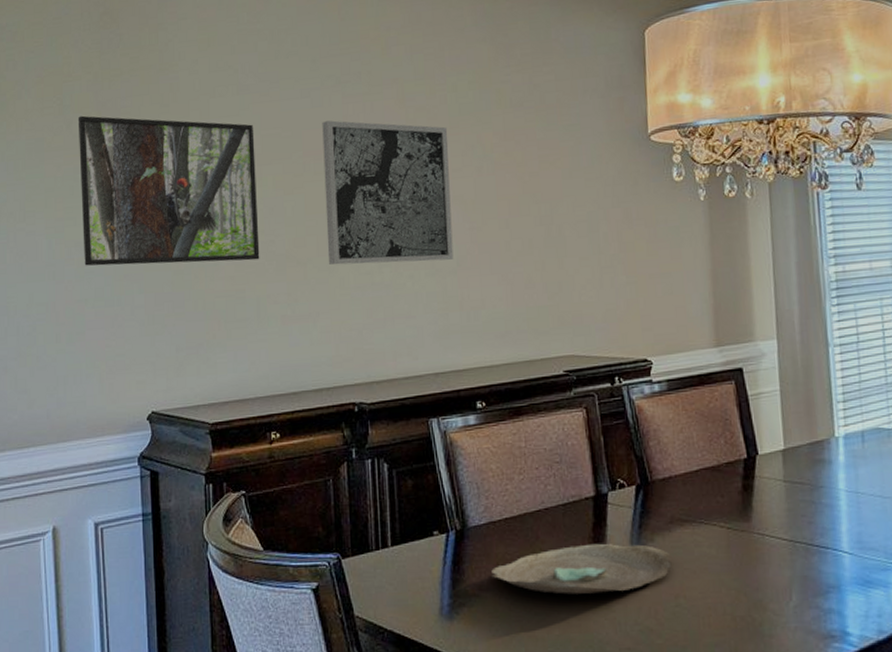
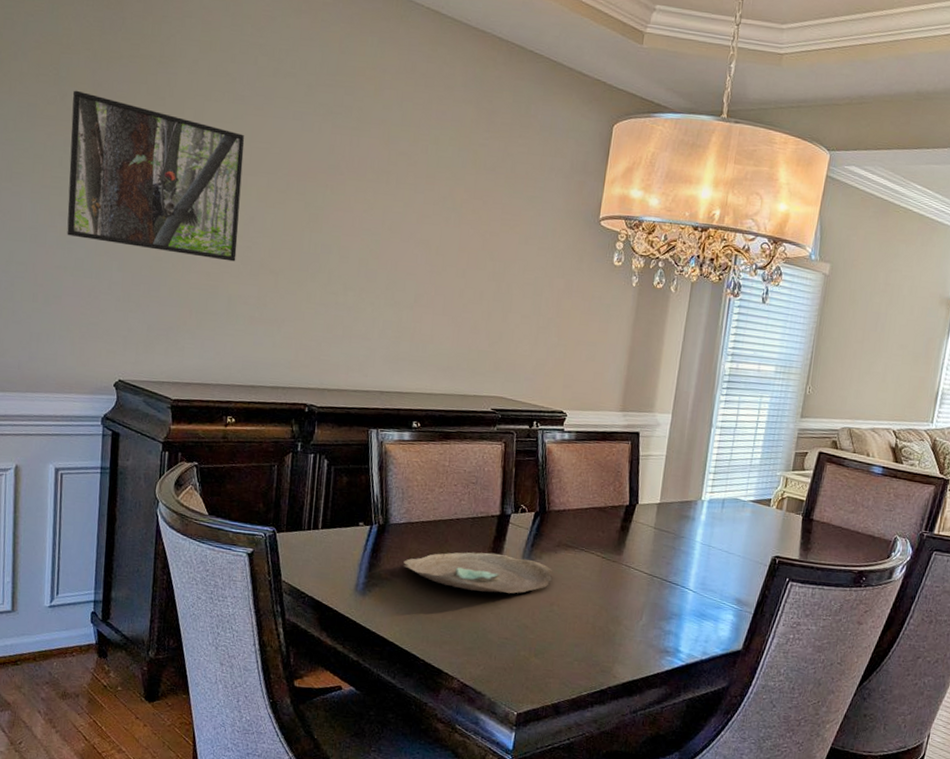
wall art: present [322,120,454,265] -> none [298,146,424,295]

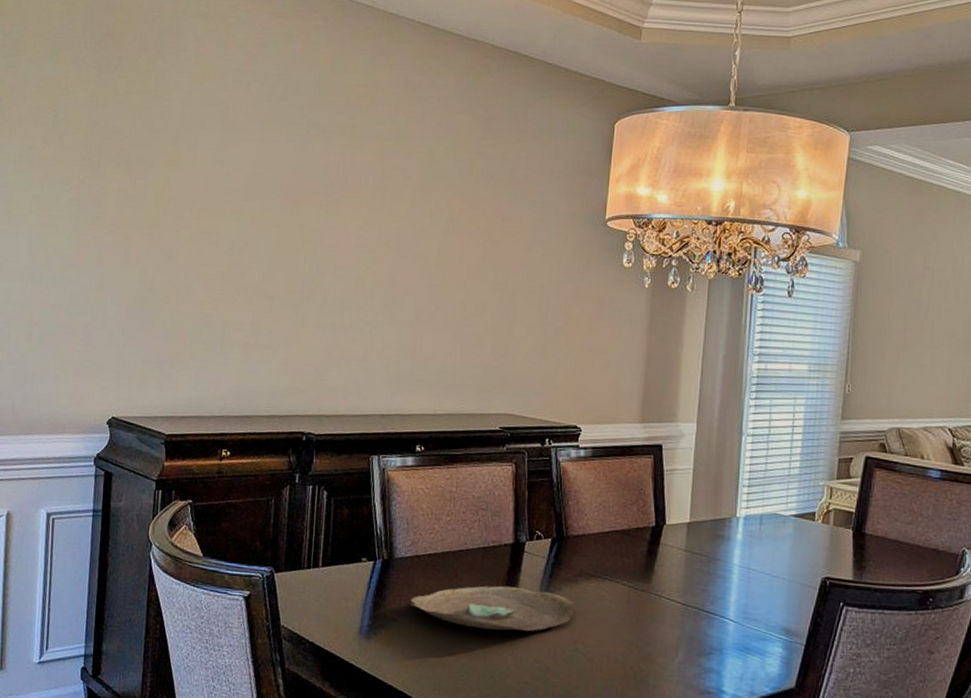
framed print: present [67,90,245,262] -> none [62,130,239,289]

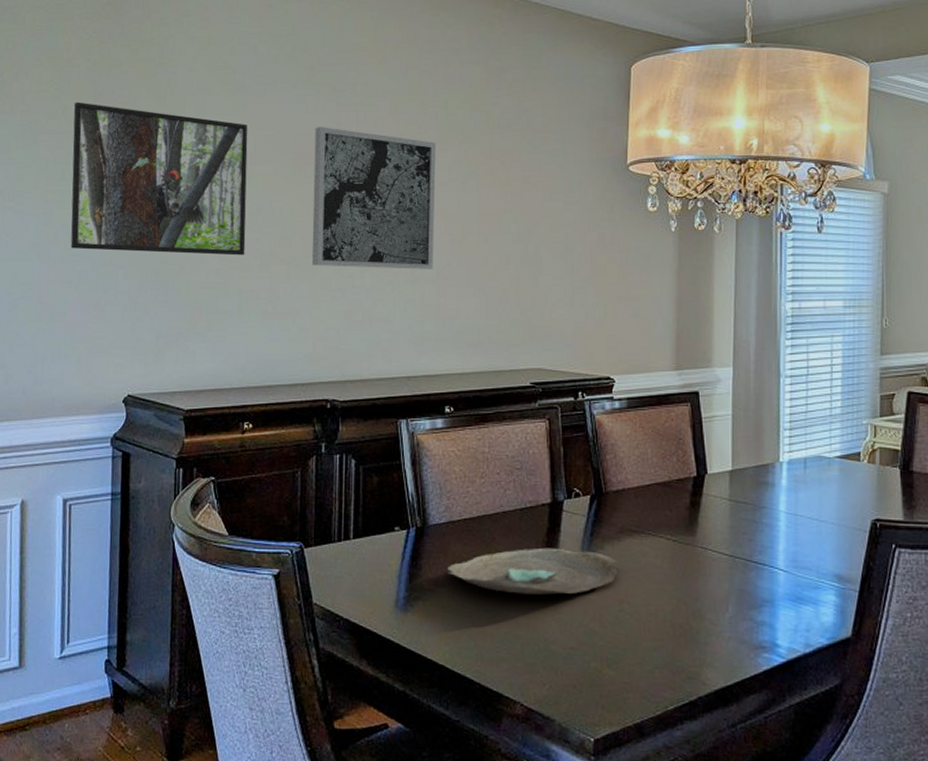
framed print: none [62,130,239,289] -> present [71,102,248,256]
wall art: none [293,167,421,312] -> present [311,127,437,269]

